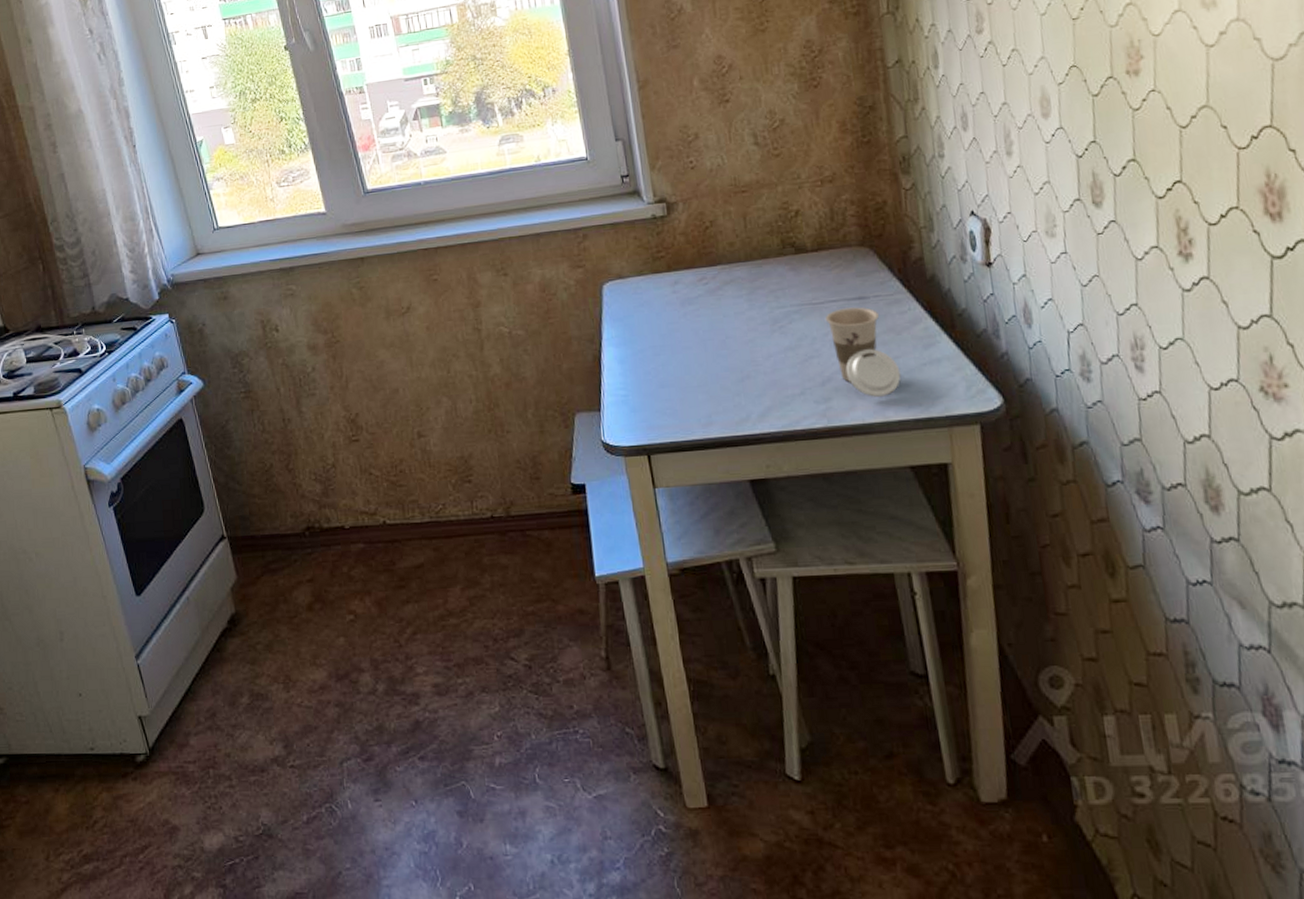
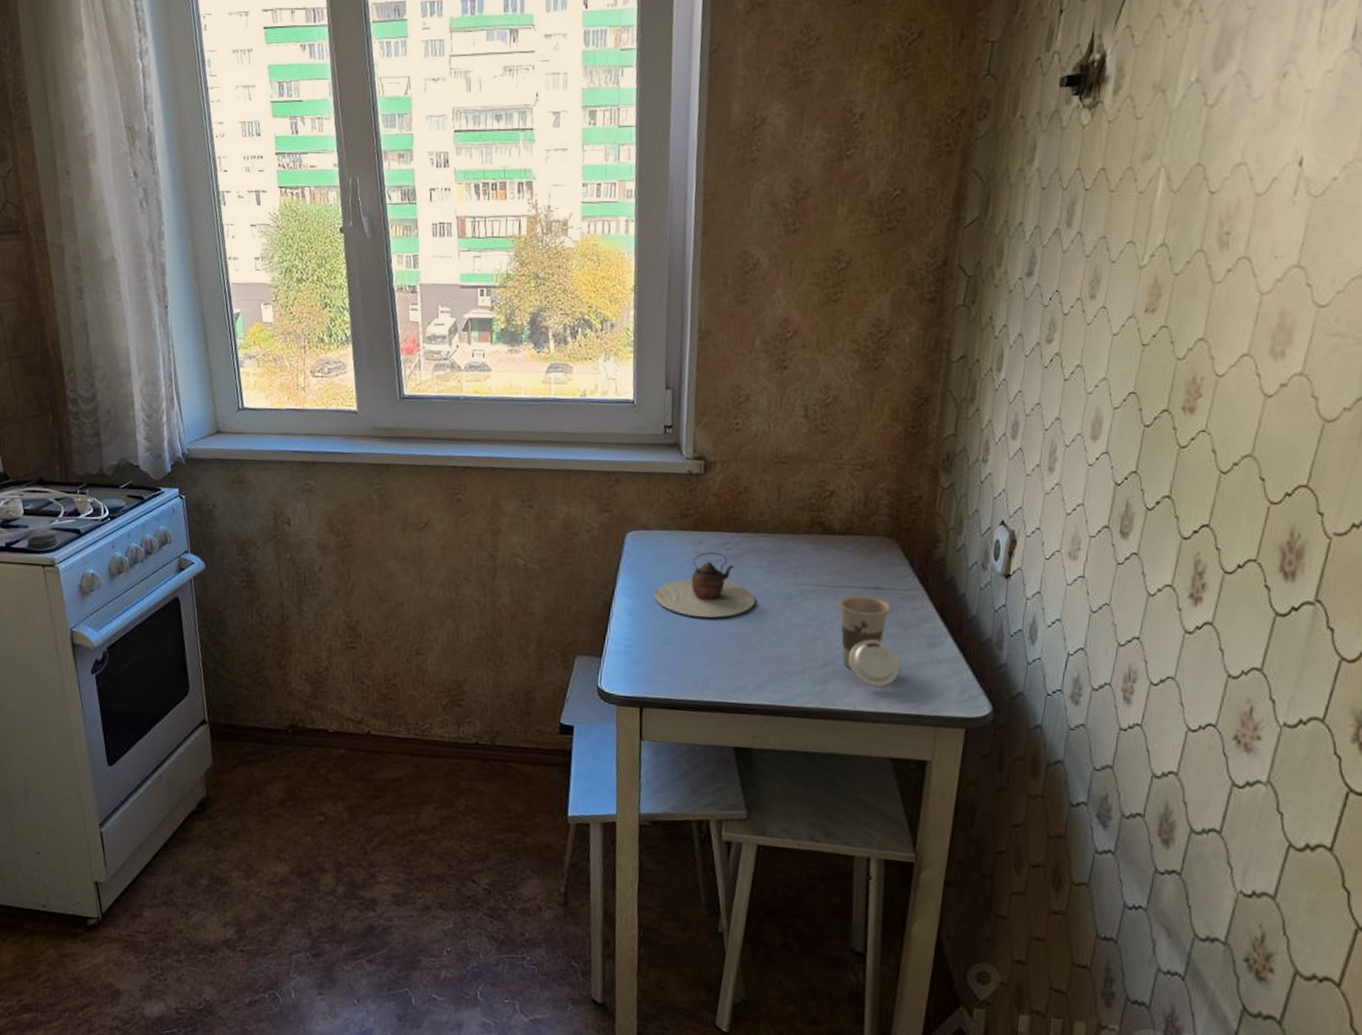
teapot: none [640,289,742,356] -> present [654,551,755,618]

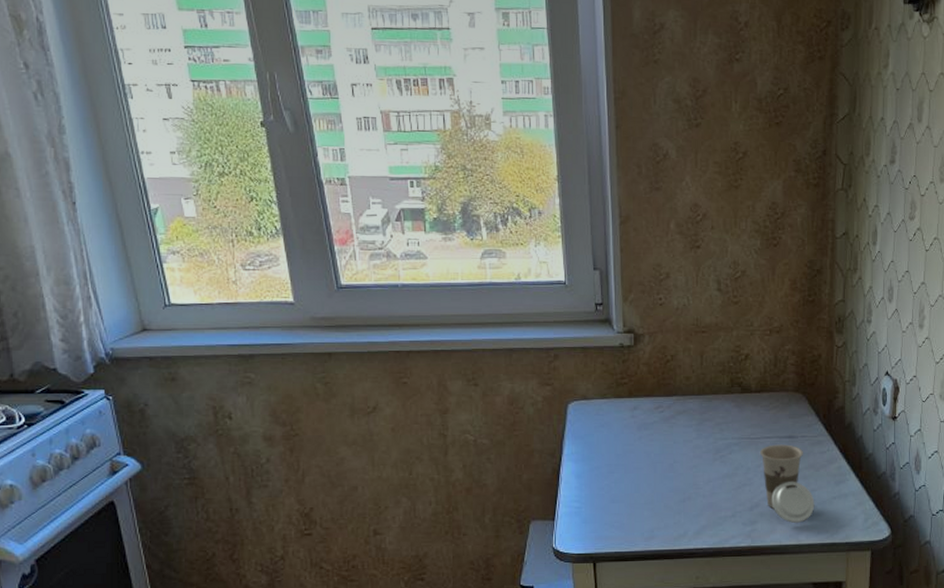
teapot: present [654,551,755,618] -> none [598,415,688,475]

